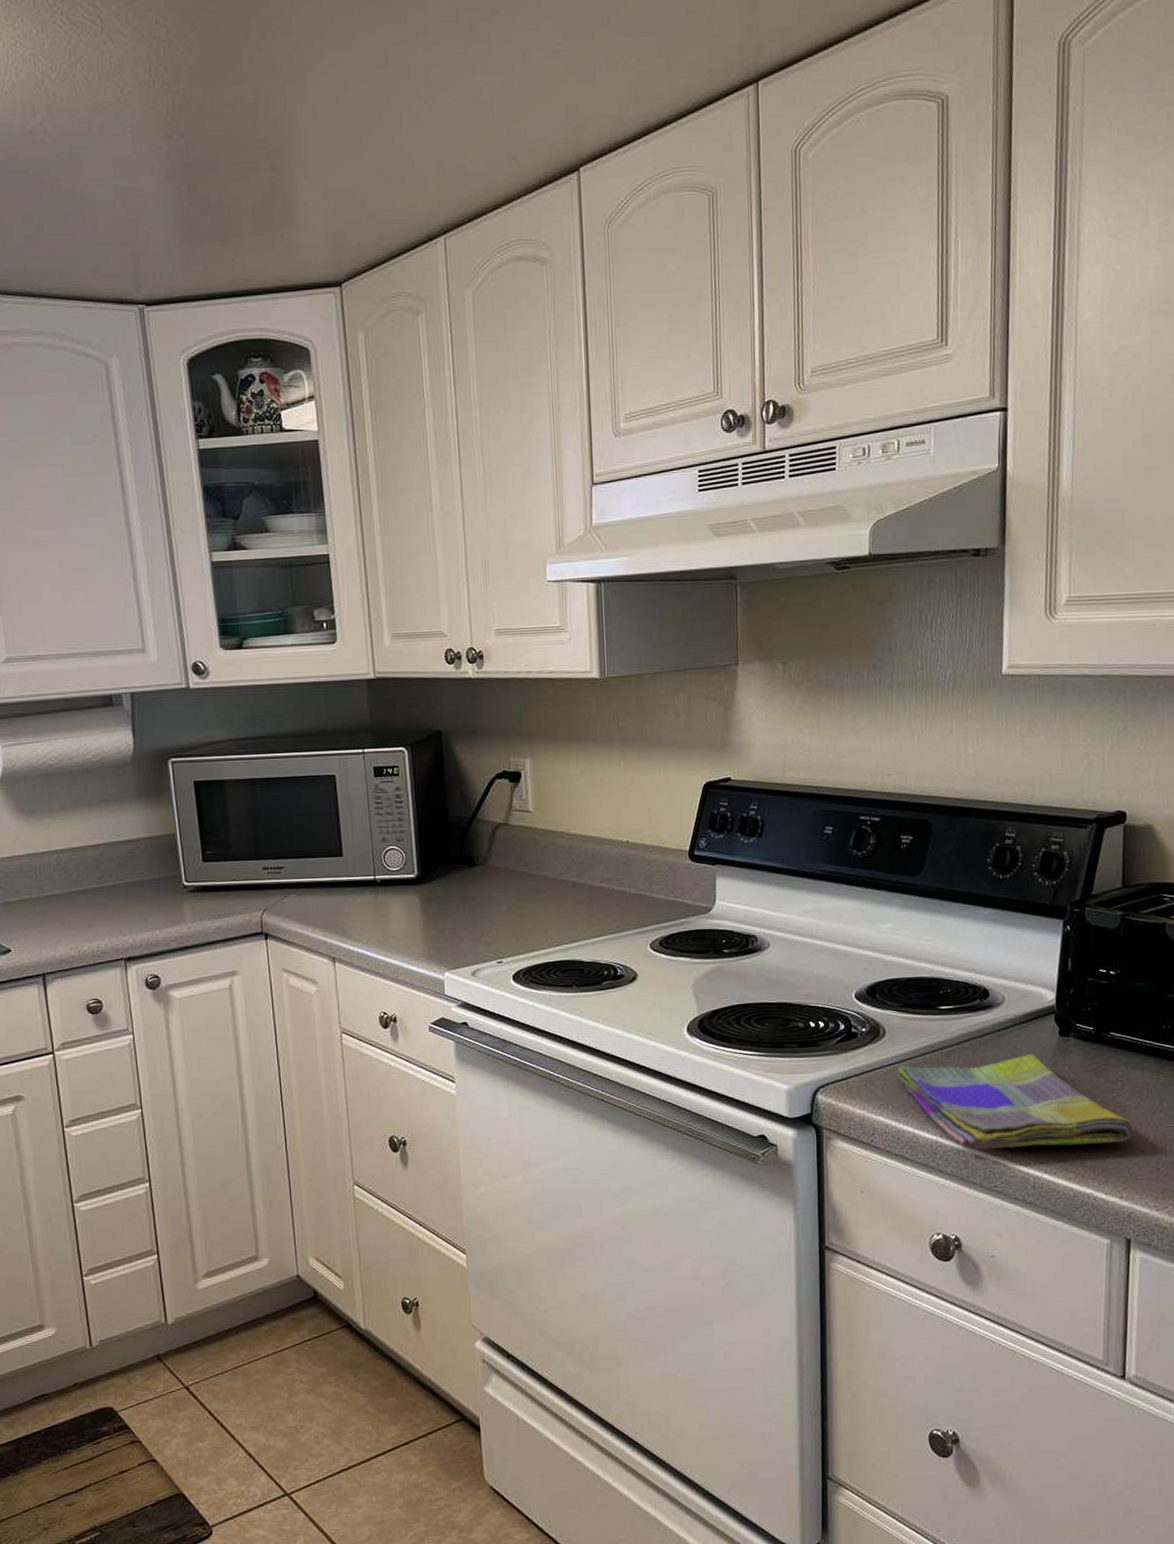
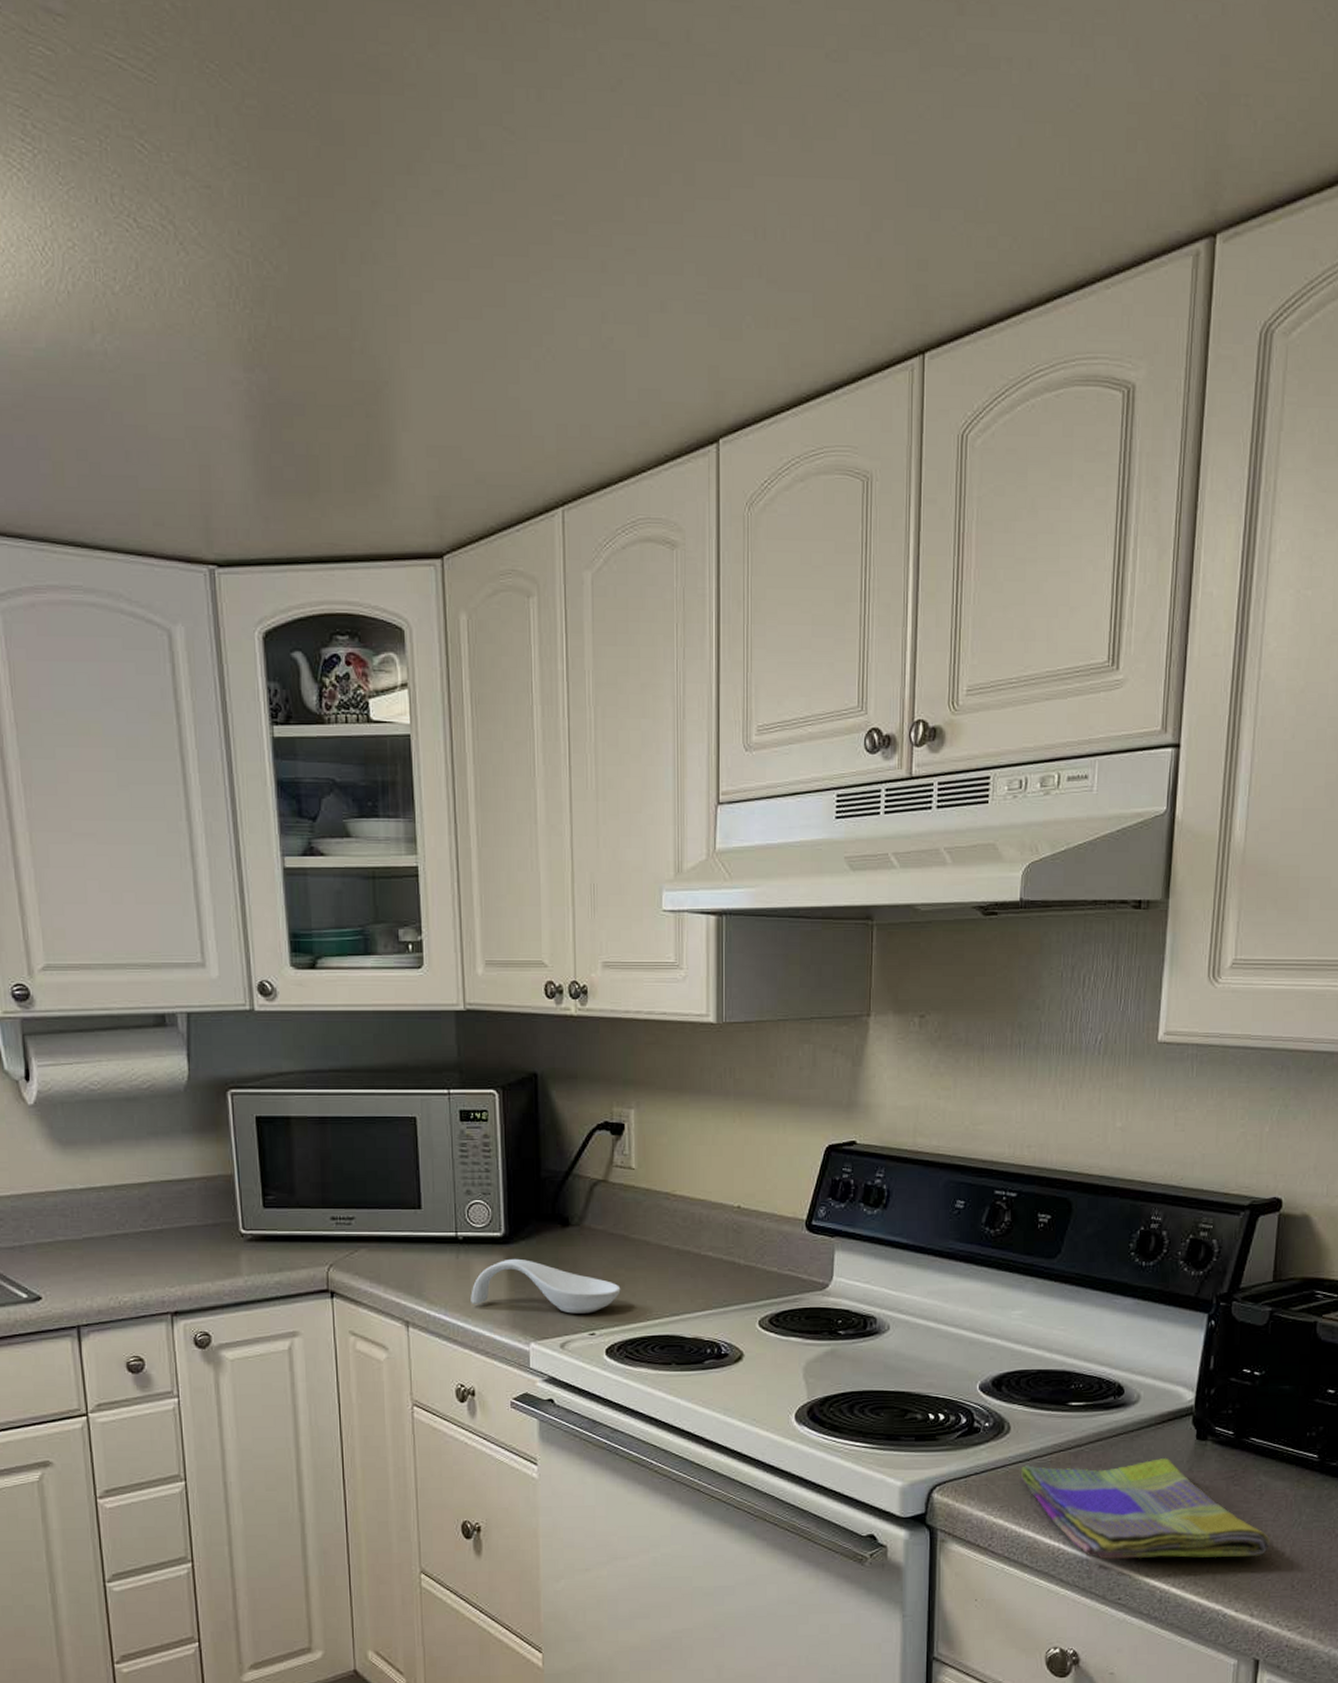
spoon rest: none [389,897,524,945] -> present [471,1258,621,1314]

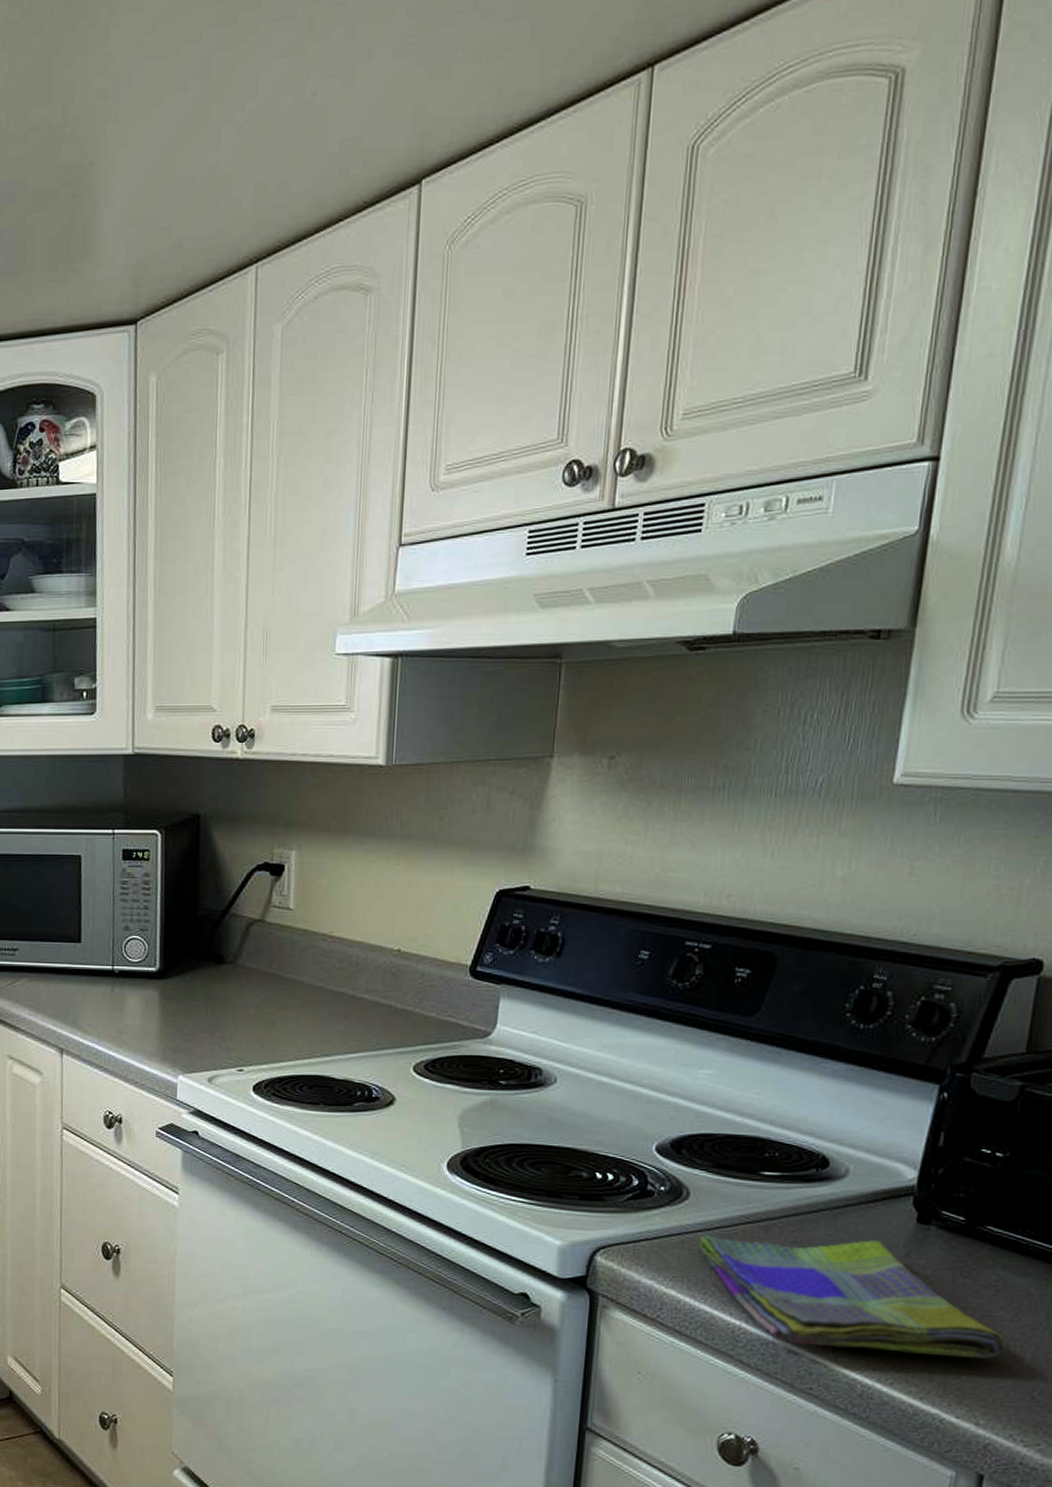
spoon rest: present [471,1258,621,1314] -> none [123,993,272,1050]

